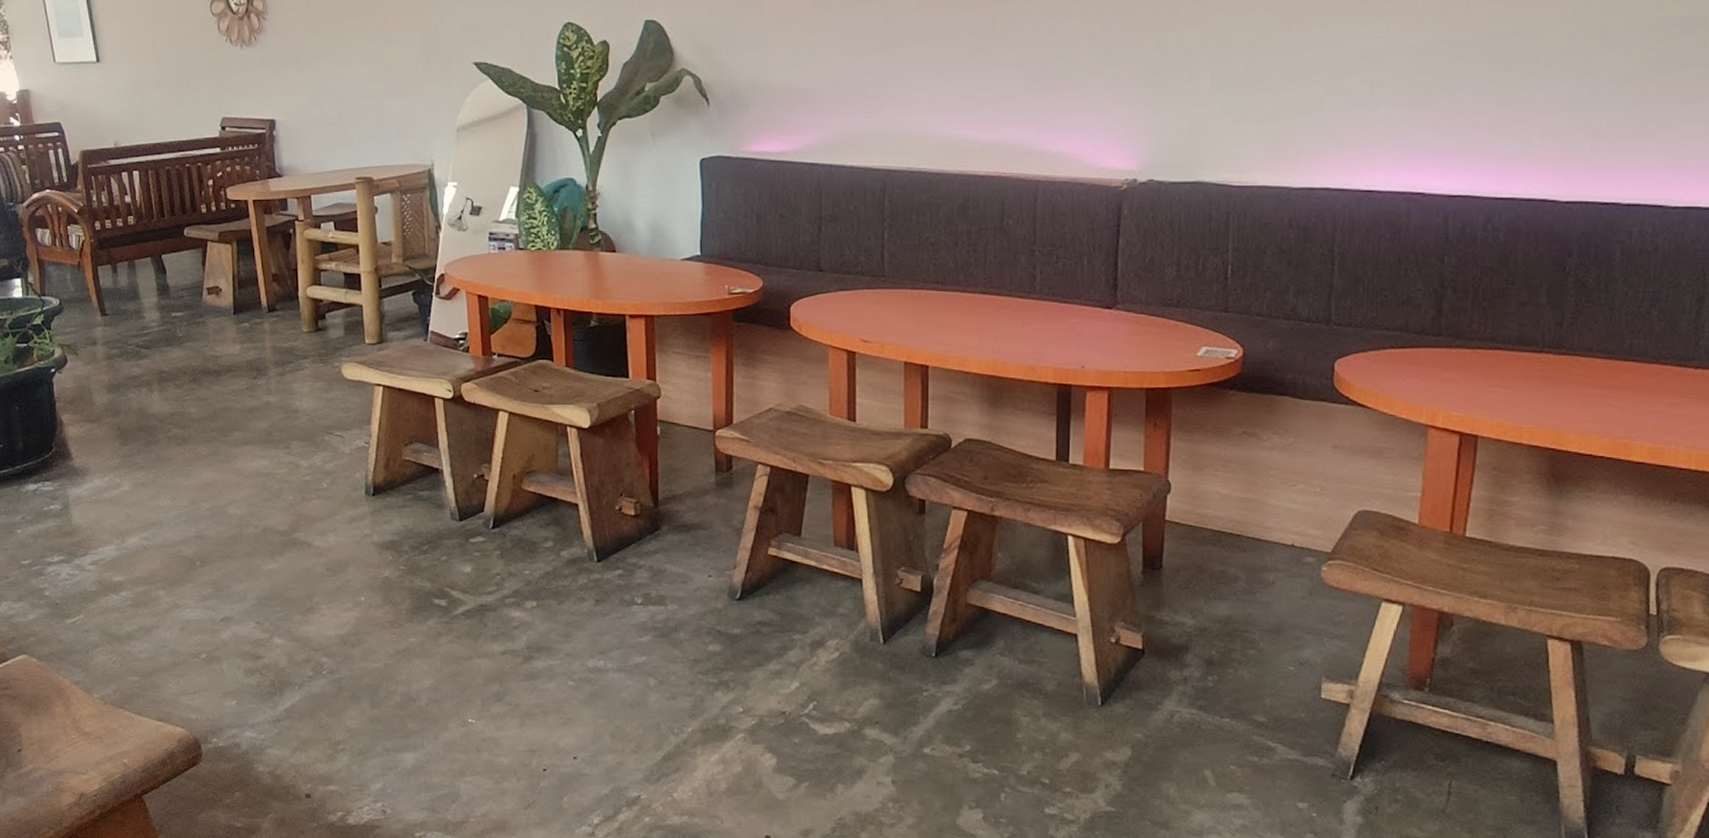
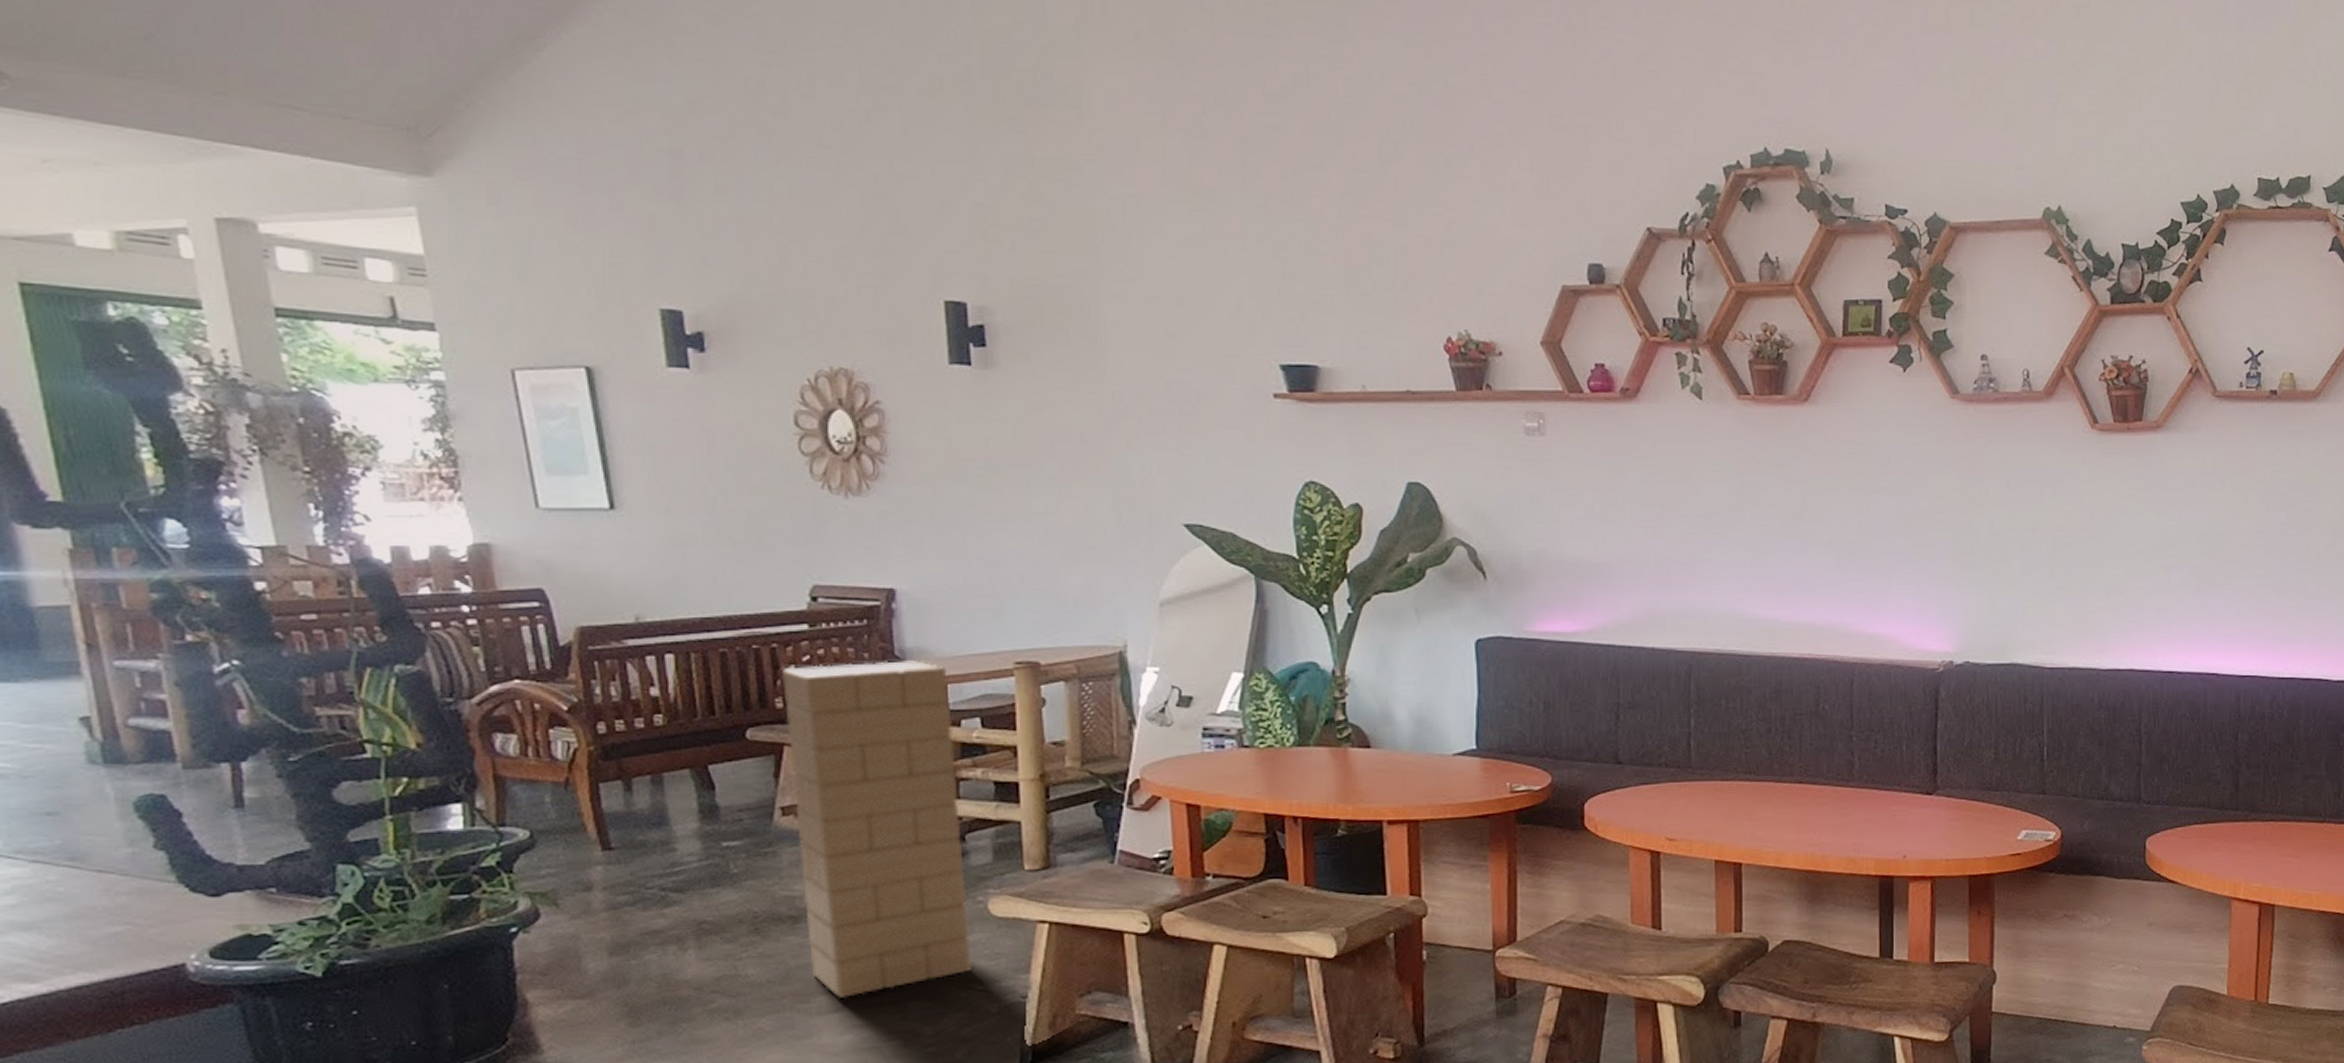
wooden block tower: none [204,176,333,434] -> present [781,660,973,998]

